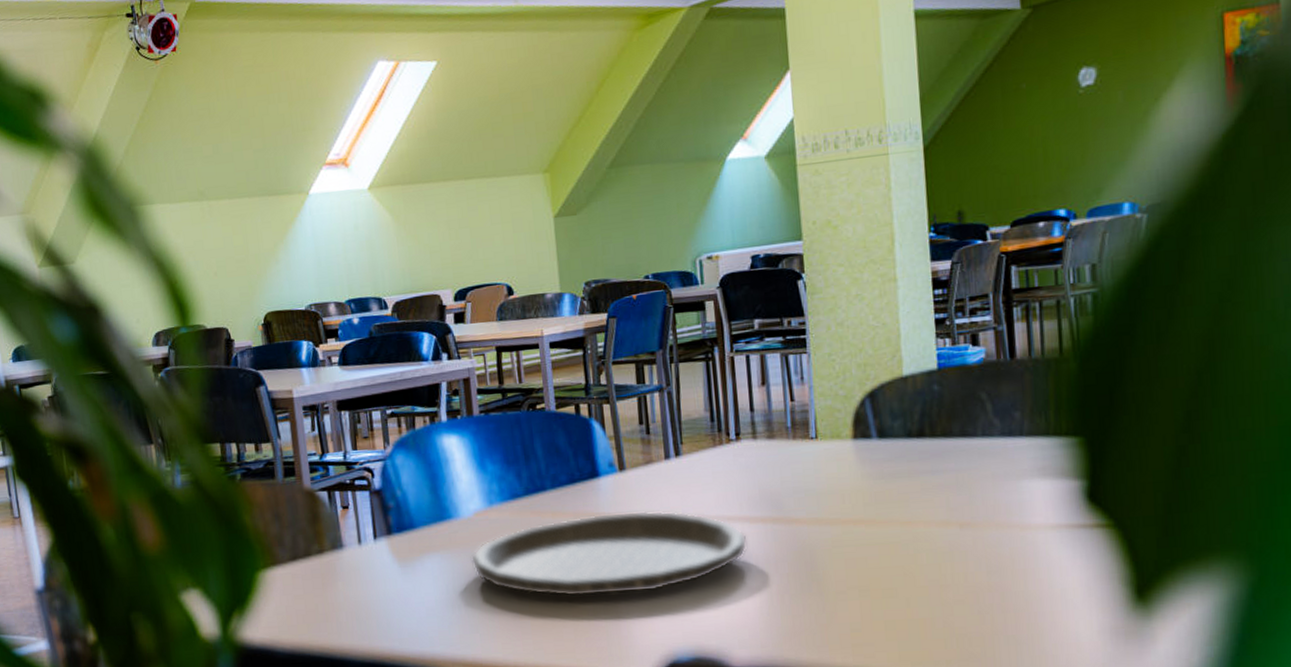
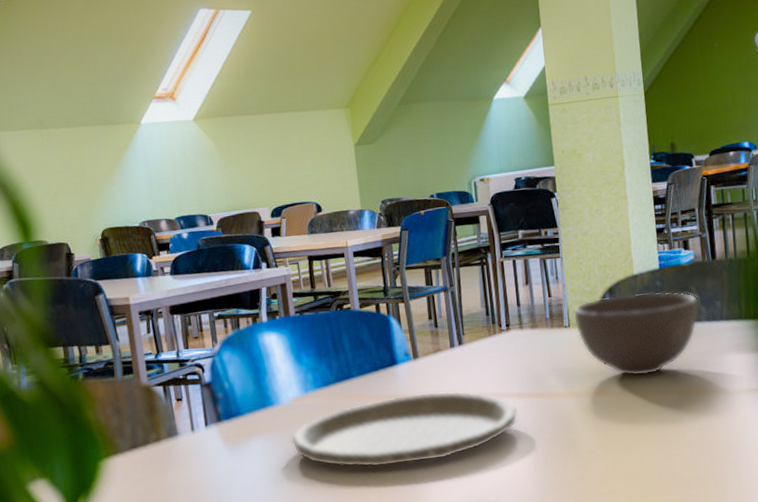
bowl: none [821,397,991,503] -> present [572,291,699,377]

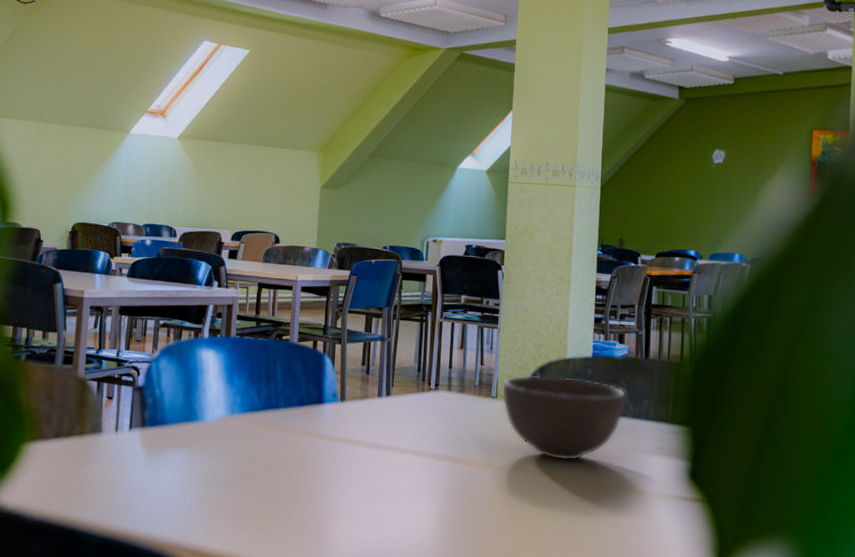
plate: present [290,390,518,468] -> none [207,434,433,507]

